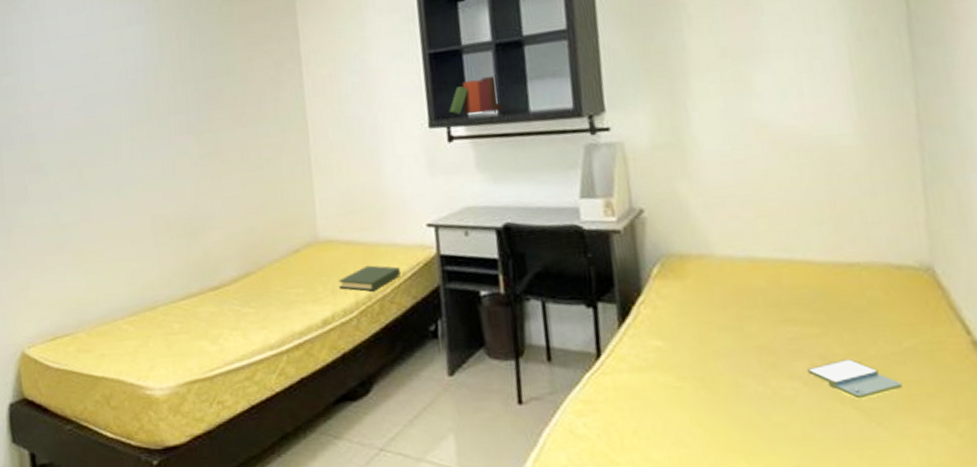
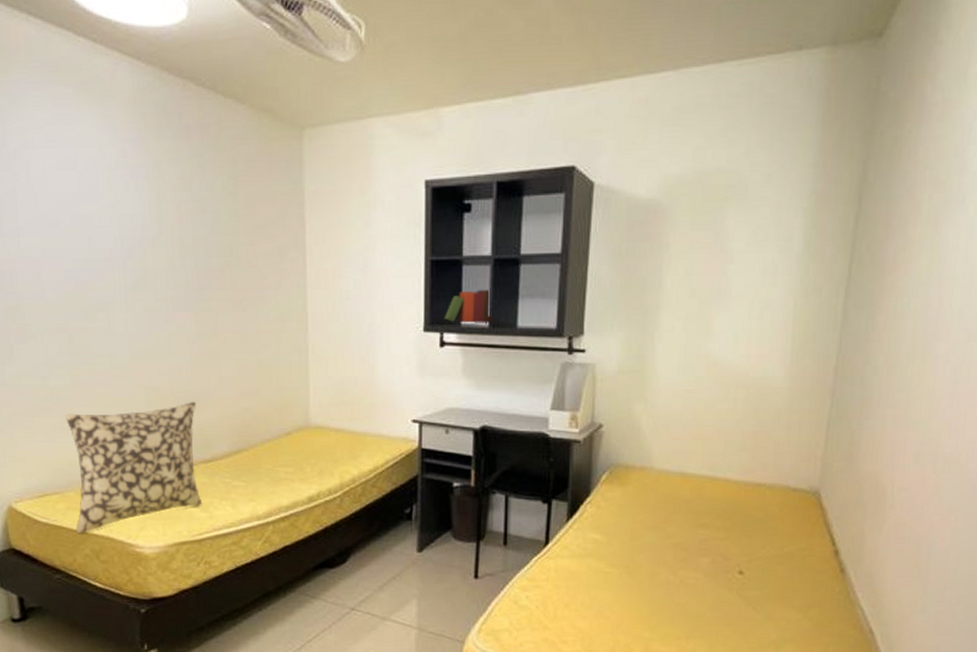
pillow: none [76,226,213,379] -> present [65,402,203,534]
hardback book: present [339,265,401,292] -> none [326,452,384,475]
smartphone: present [807,359,903,399] -> none [709,558,777,589]

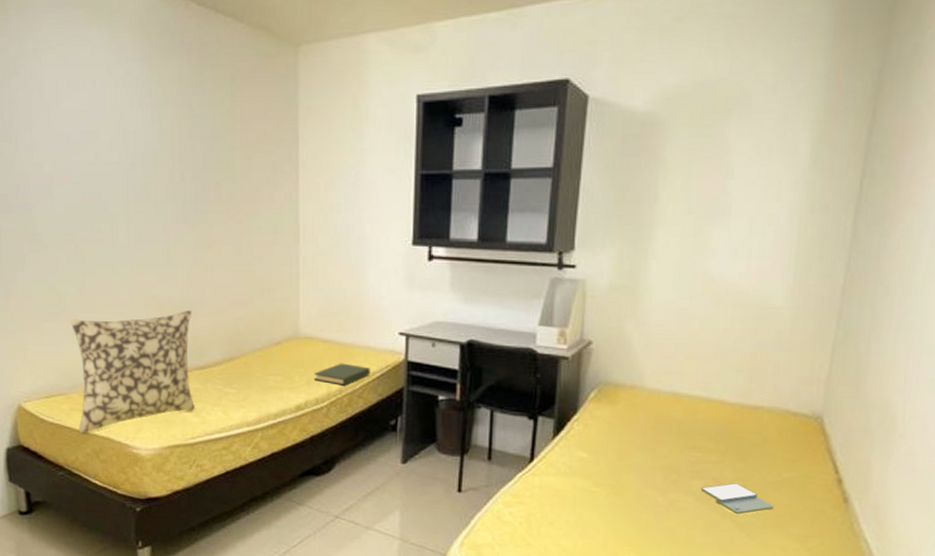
hardback book: none [326,452,384,475] -> present [314,363,370,386]
books: present [444,290,494,323] -> none [432,204,483,237]
smartphone: none [709,558,777,589] -> present [701,483,774,515]

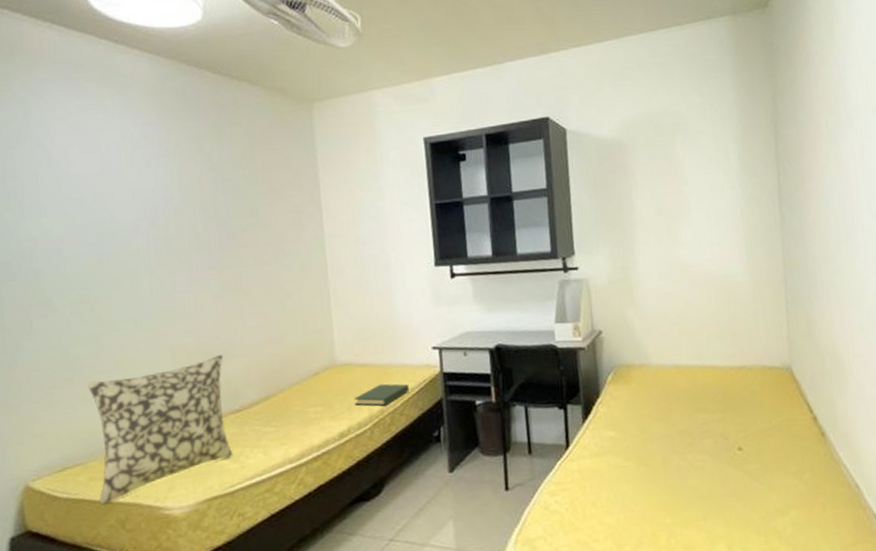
smartphone: present [701,483,774,515] -> none [712,435,772,464]

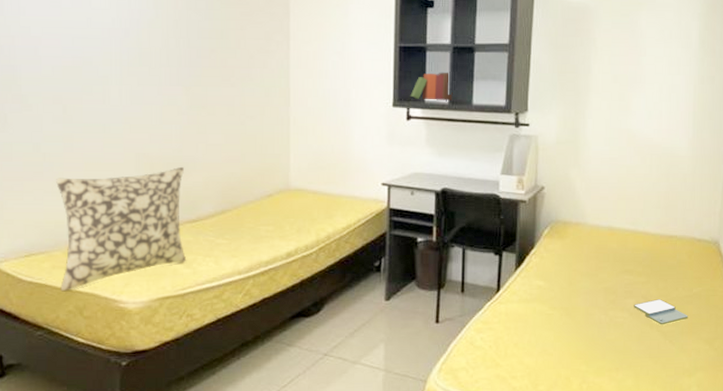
hardback book: present [355,383,409,407] -> none [304,212,356,233]
books: none [451,225,496,255] -> present [410,73,453,101]
smartphone: none [712,435,772,464] -> present [634,299,688,325]

